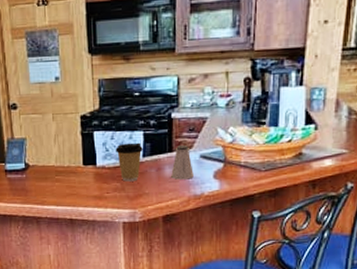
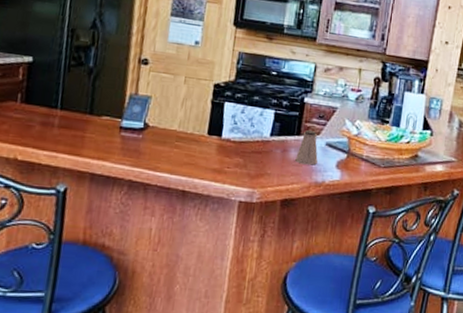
coffee cup: present [115,142,143,182] -> none [244,119,272,160]

